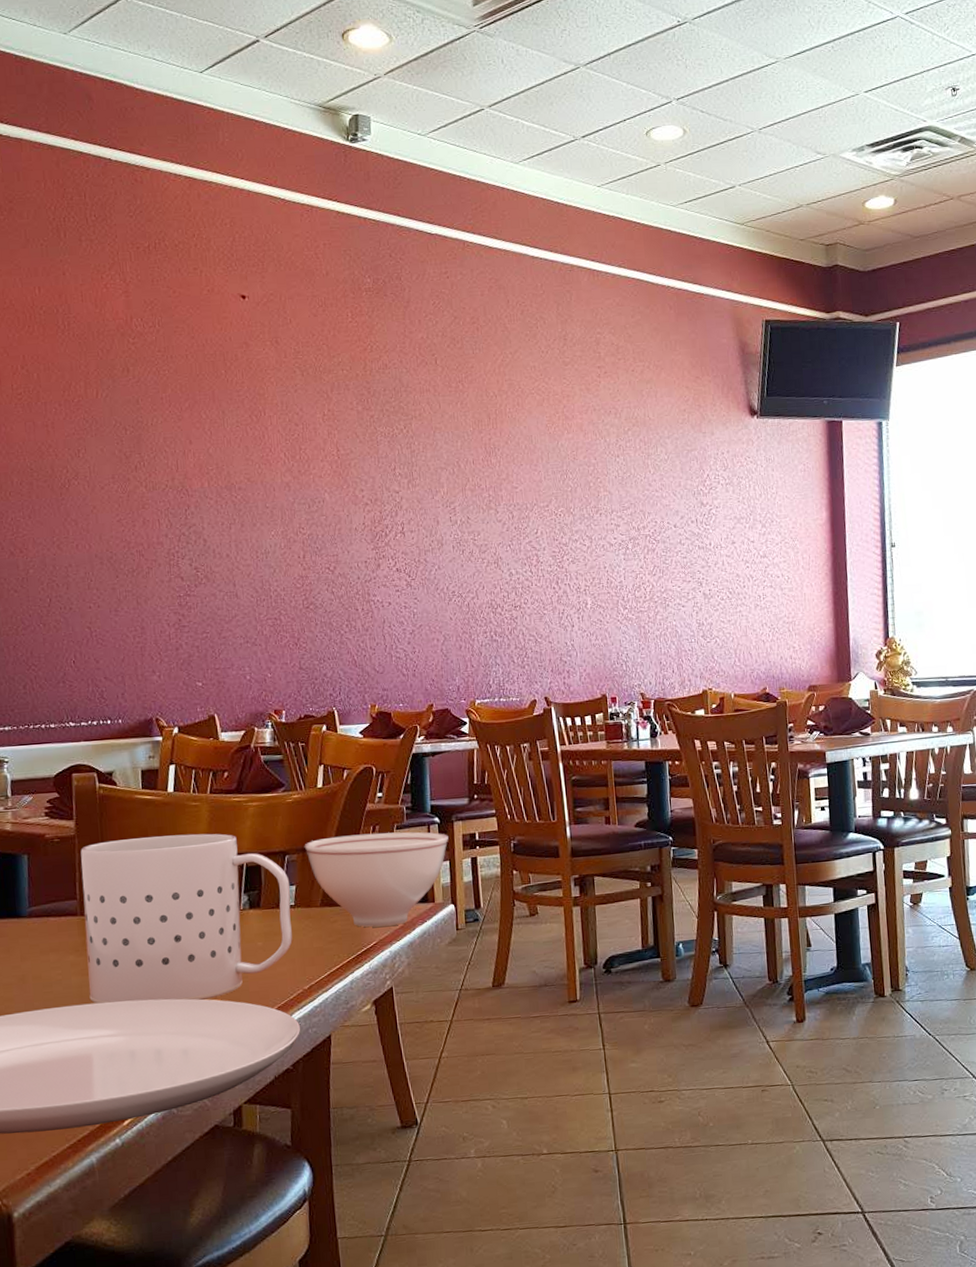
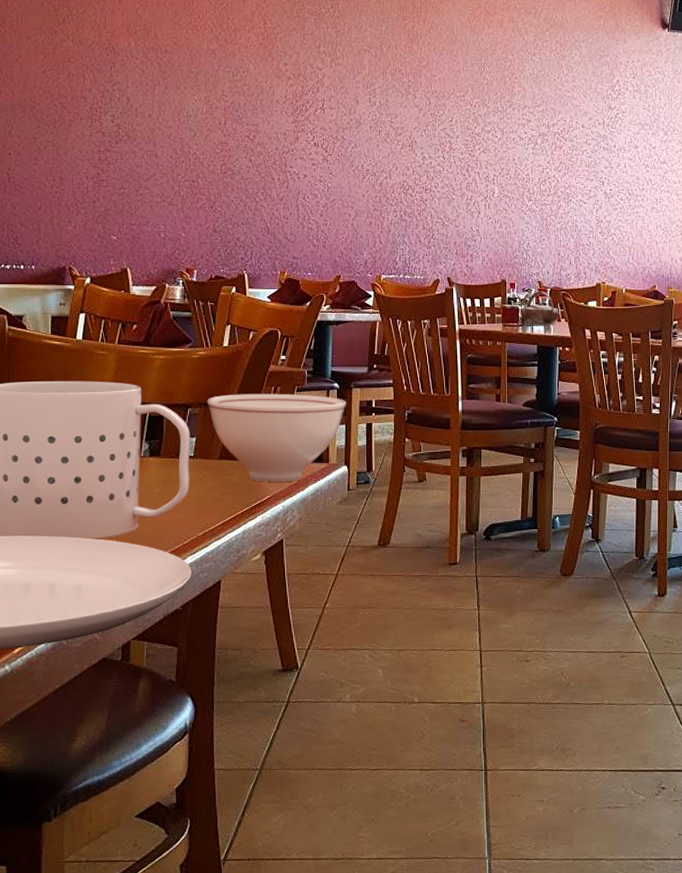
teapot: none [627,703,666,741] -> present [523,291,559,326]

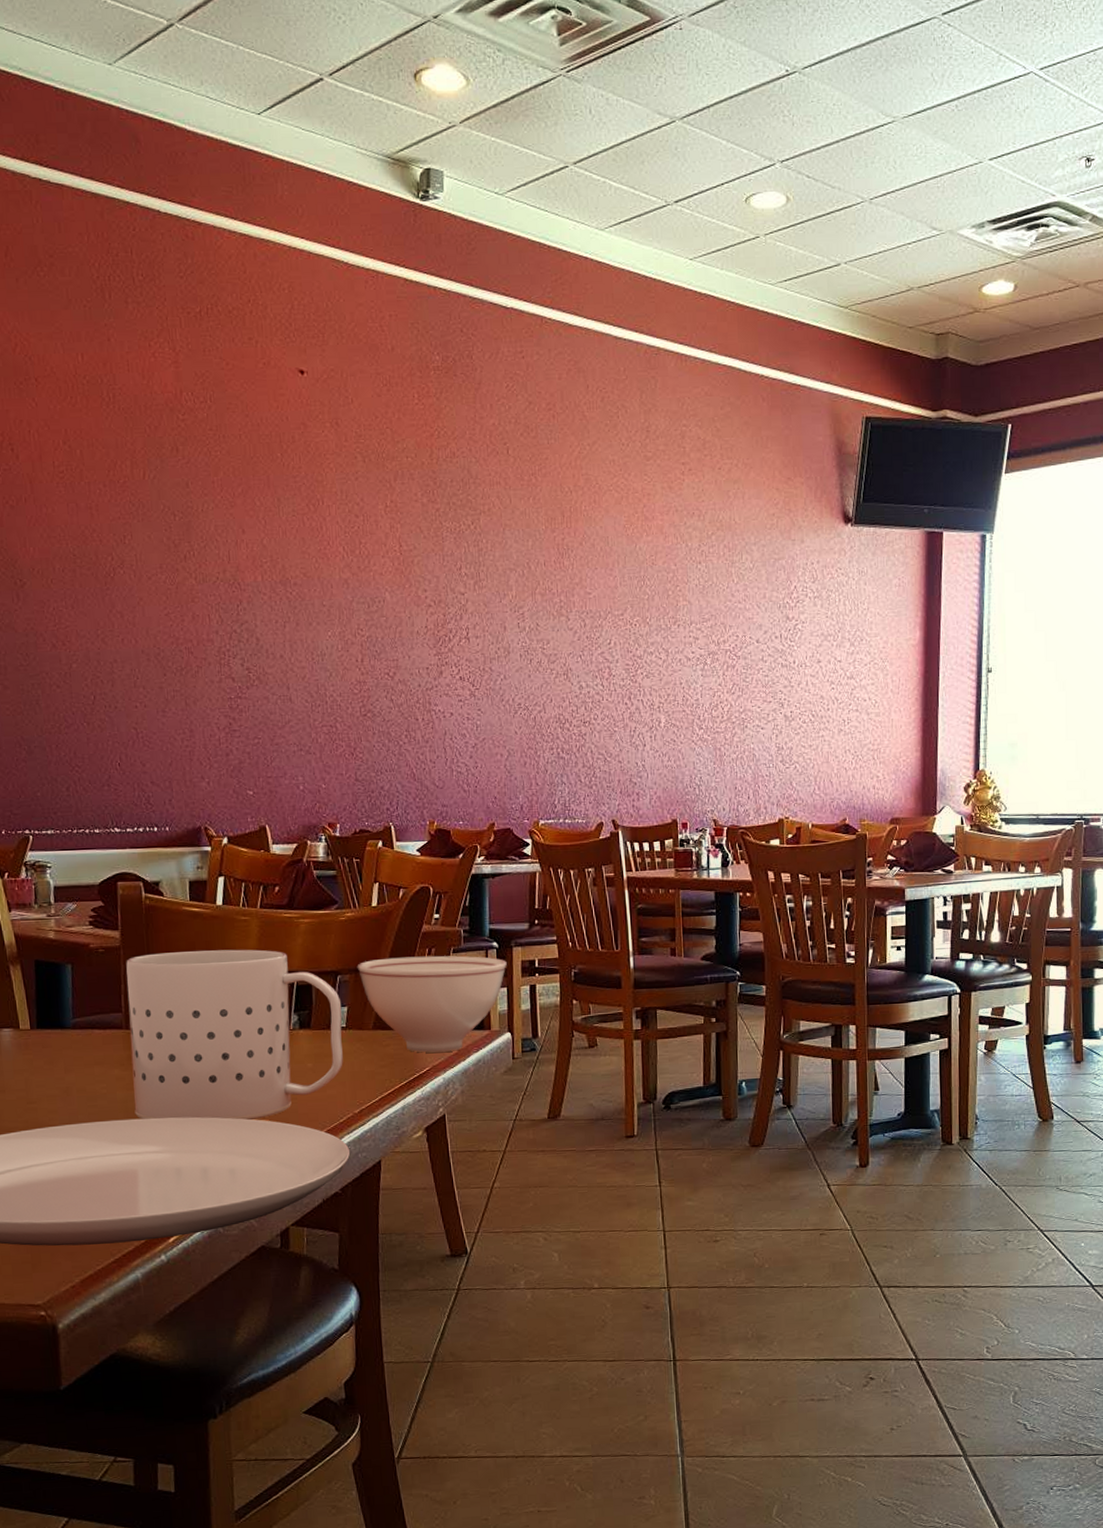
teapot: present [523,291,559,326] -> none [697,830,738,870]

